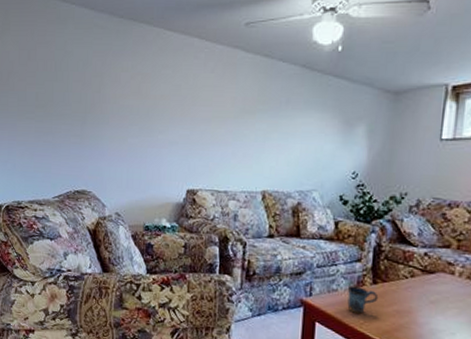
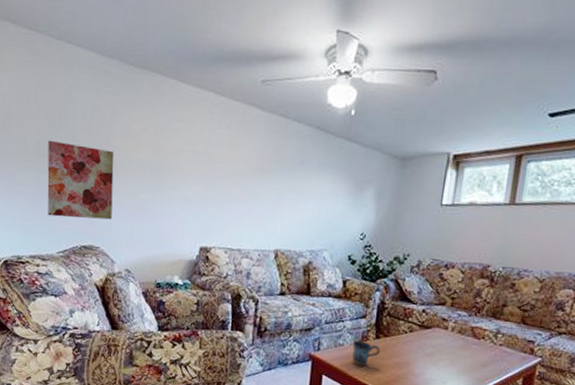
wall art: none [44,92,105,165] -> present [47,140,114,220]

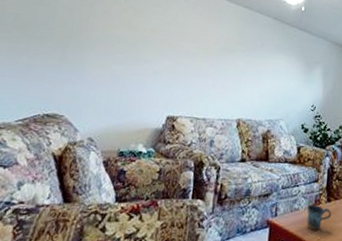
wall art: present [47,140,114,220] -> none [13,14,93,89]

